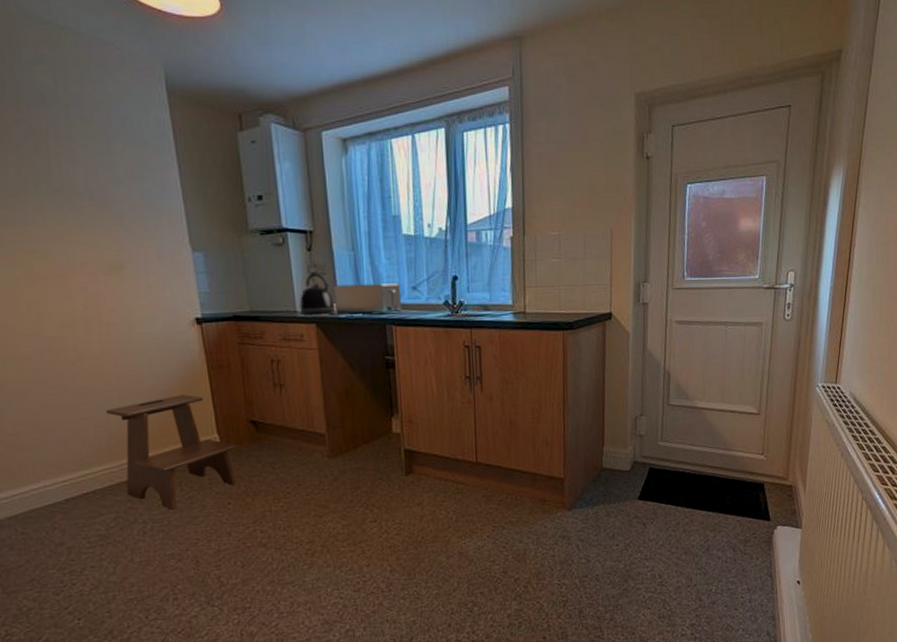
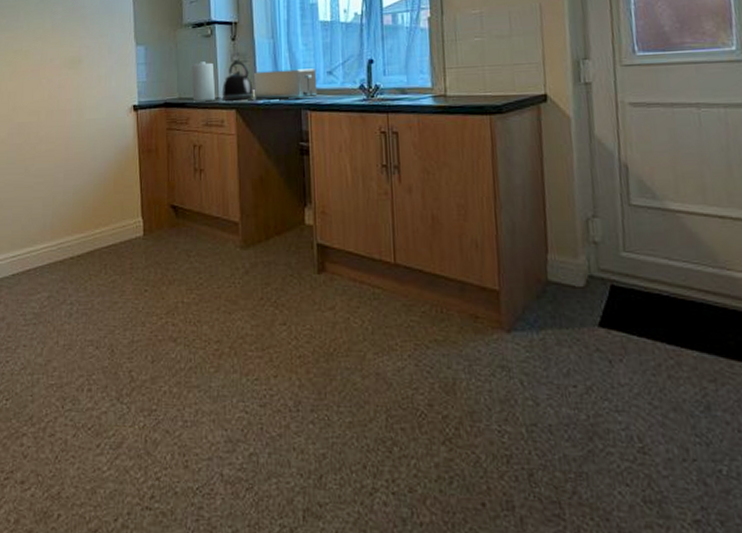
step stool: present [105,394,238,509] -> none [53,177,158,292]
paper towel holder: none [262,272,293,314] -> present [191,61,216,101]

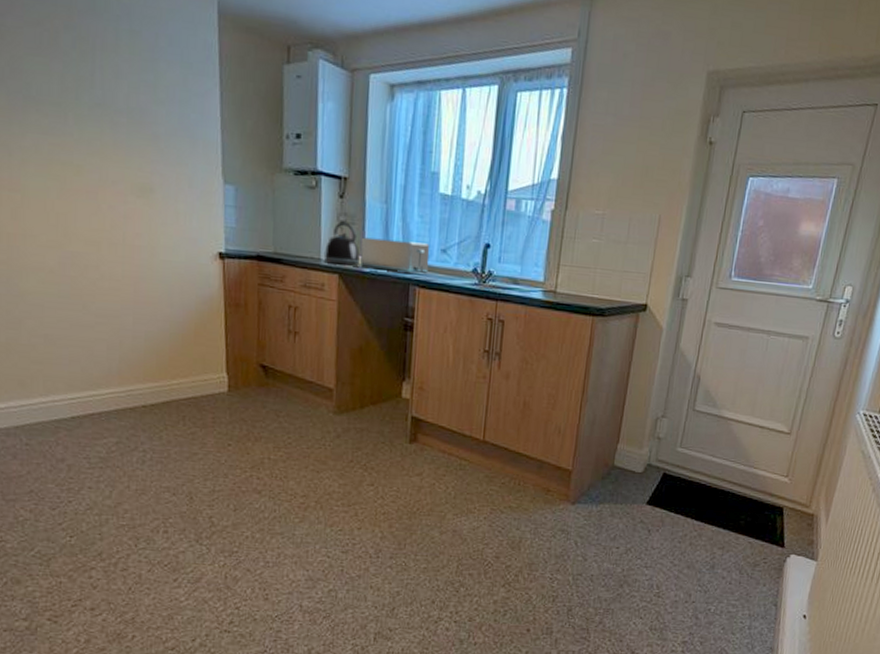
paper towel holder: present [191,61,216,101] -> none [289,215,317,261]

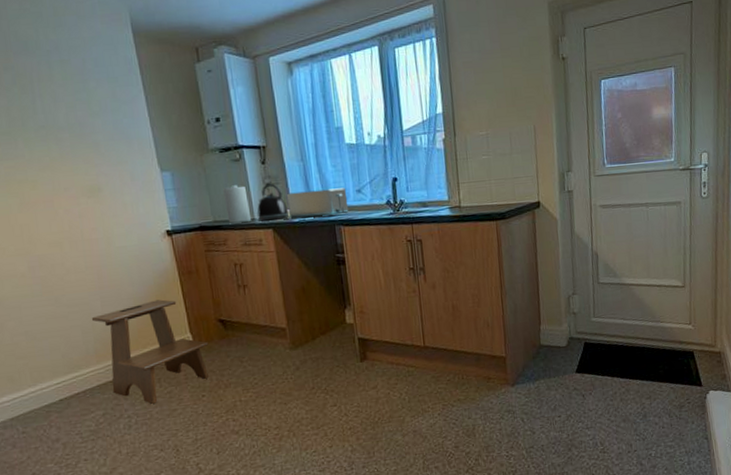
step stool: none [119,328,245,442] -> present [91,299,210,404]
paper towel holder: none [289,215,317,261] -> present [223,185,252,223]

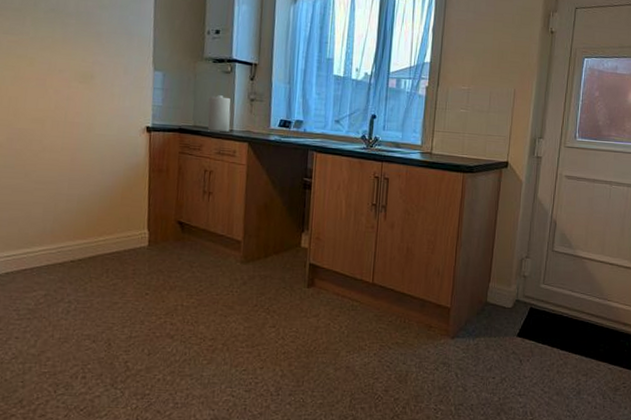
step stool: present [91,299,210,404] -> none [55,191,163,293]
kettle: present [257,183,290,221] -> none [236,99,267,136]
toaster: present [286,187,349,219] -> none [267,111,326,141]

